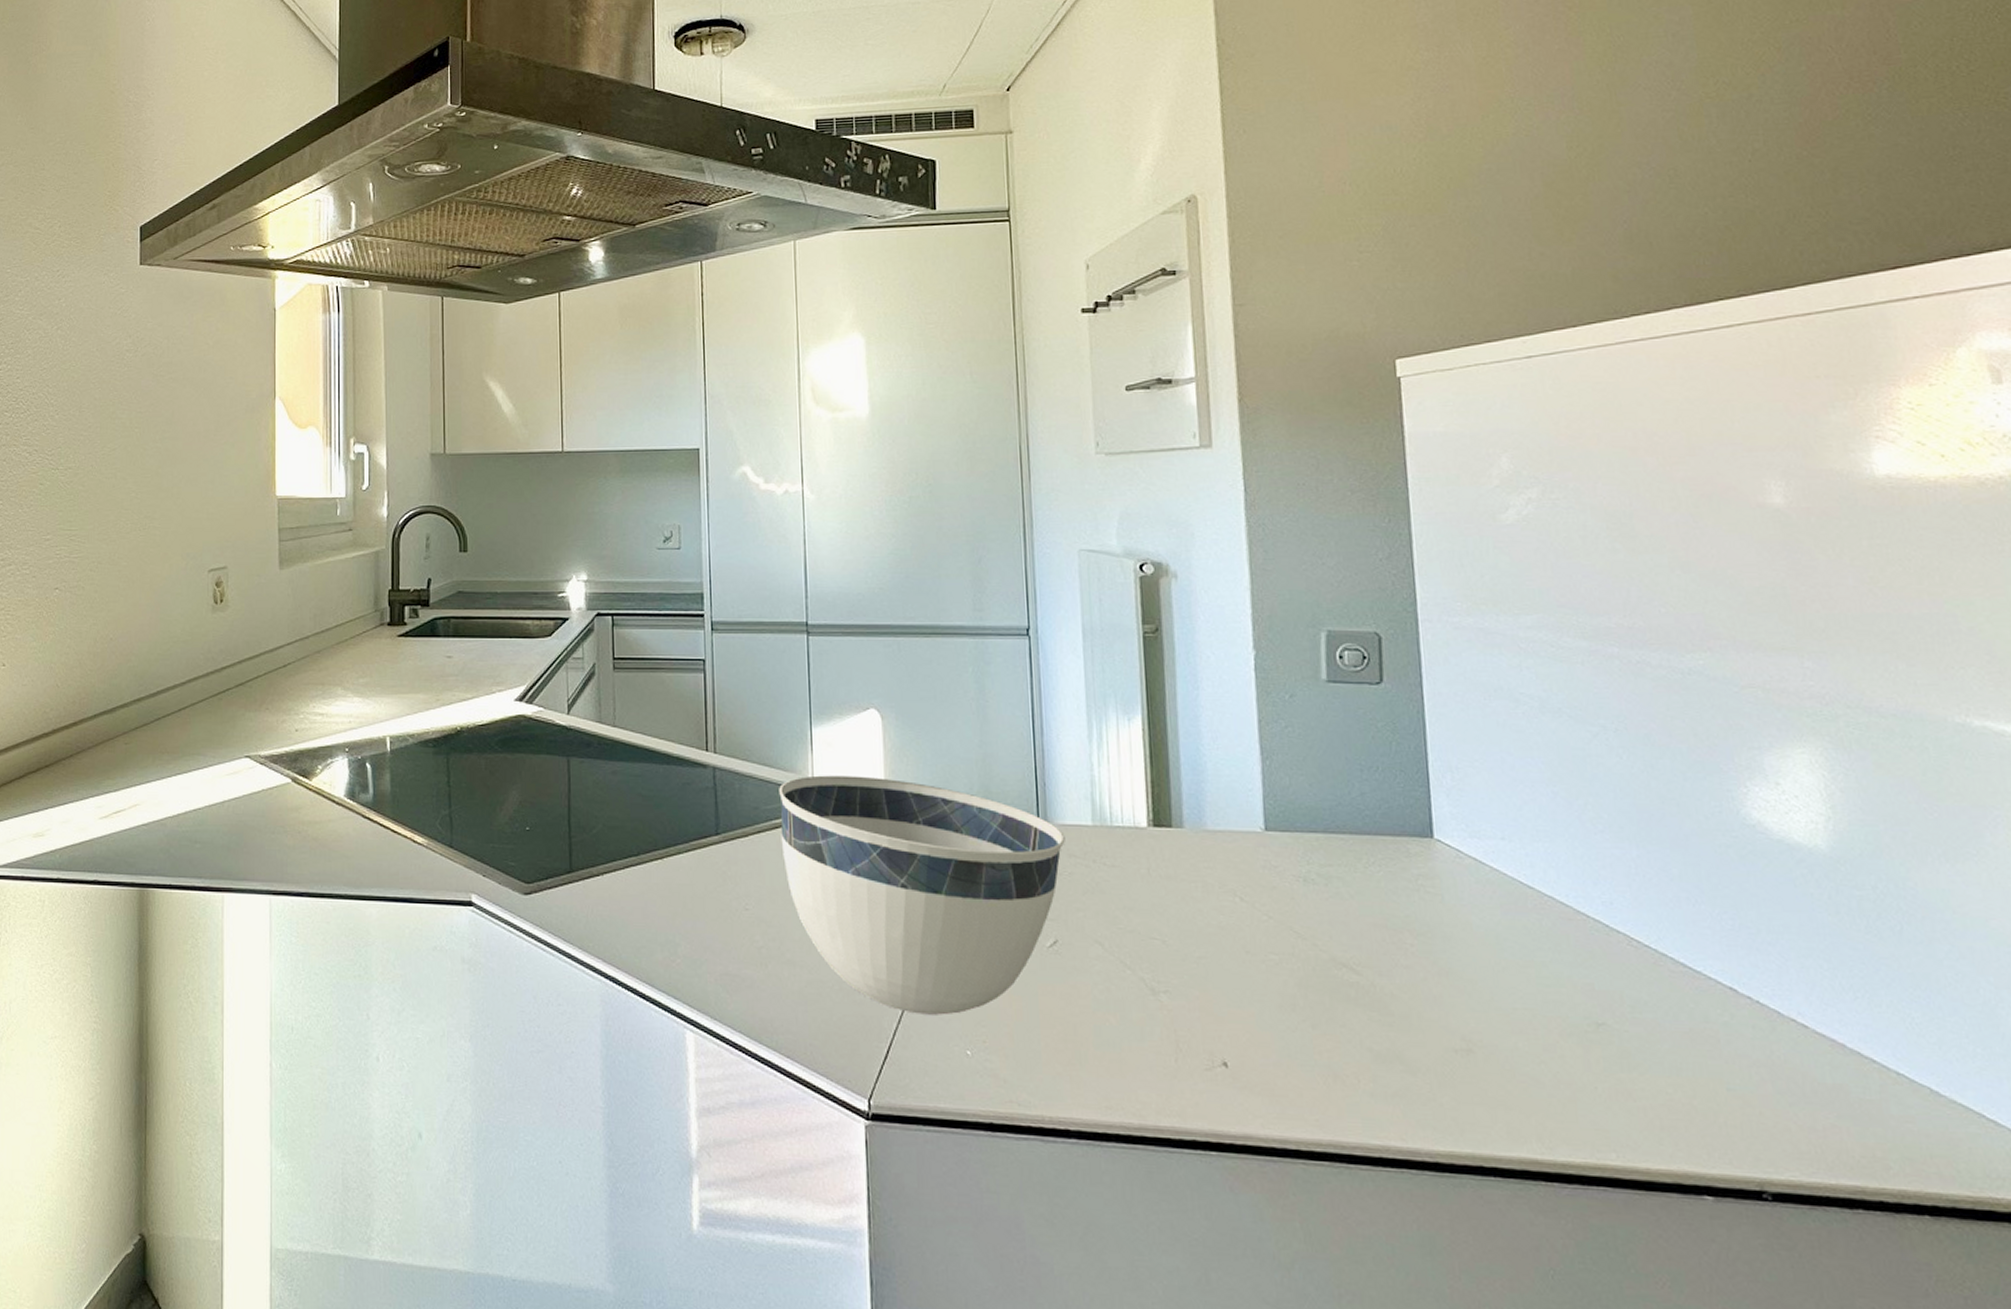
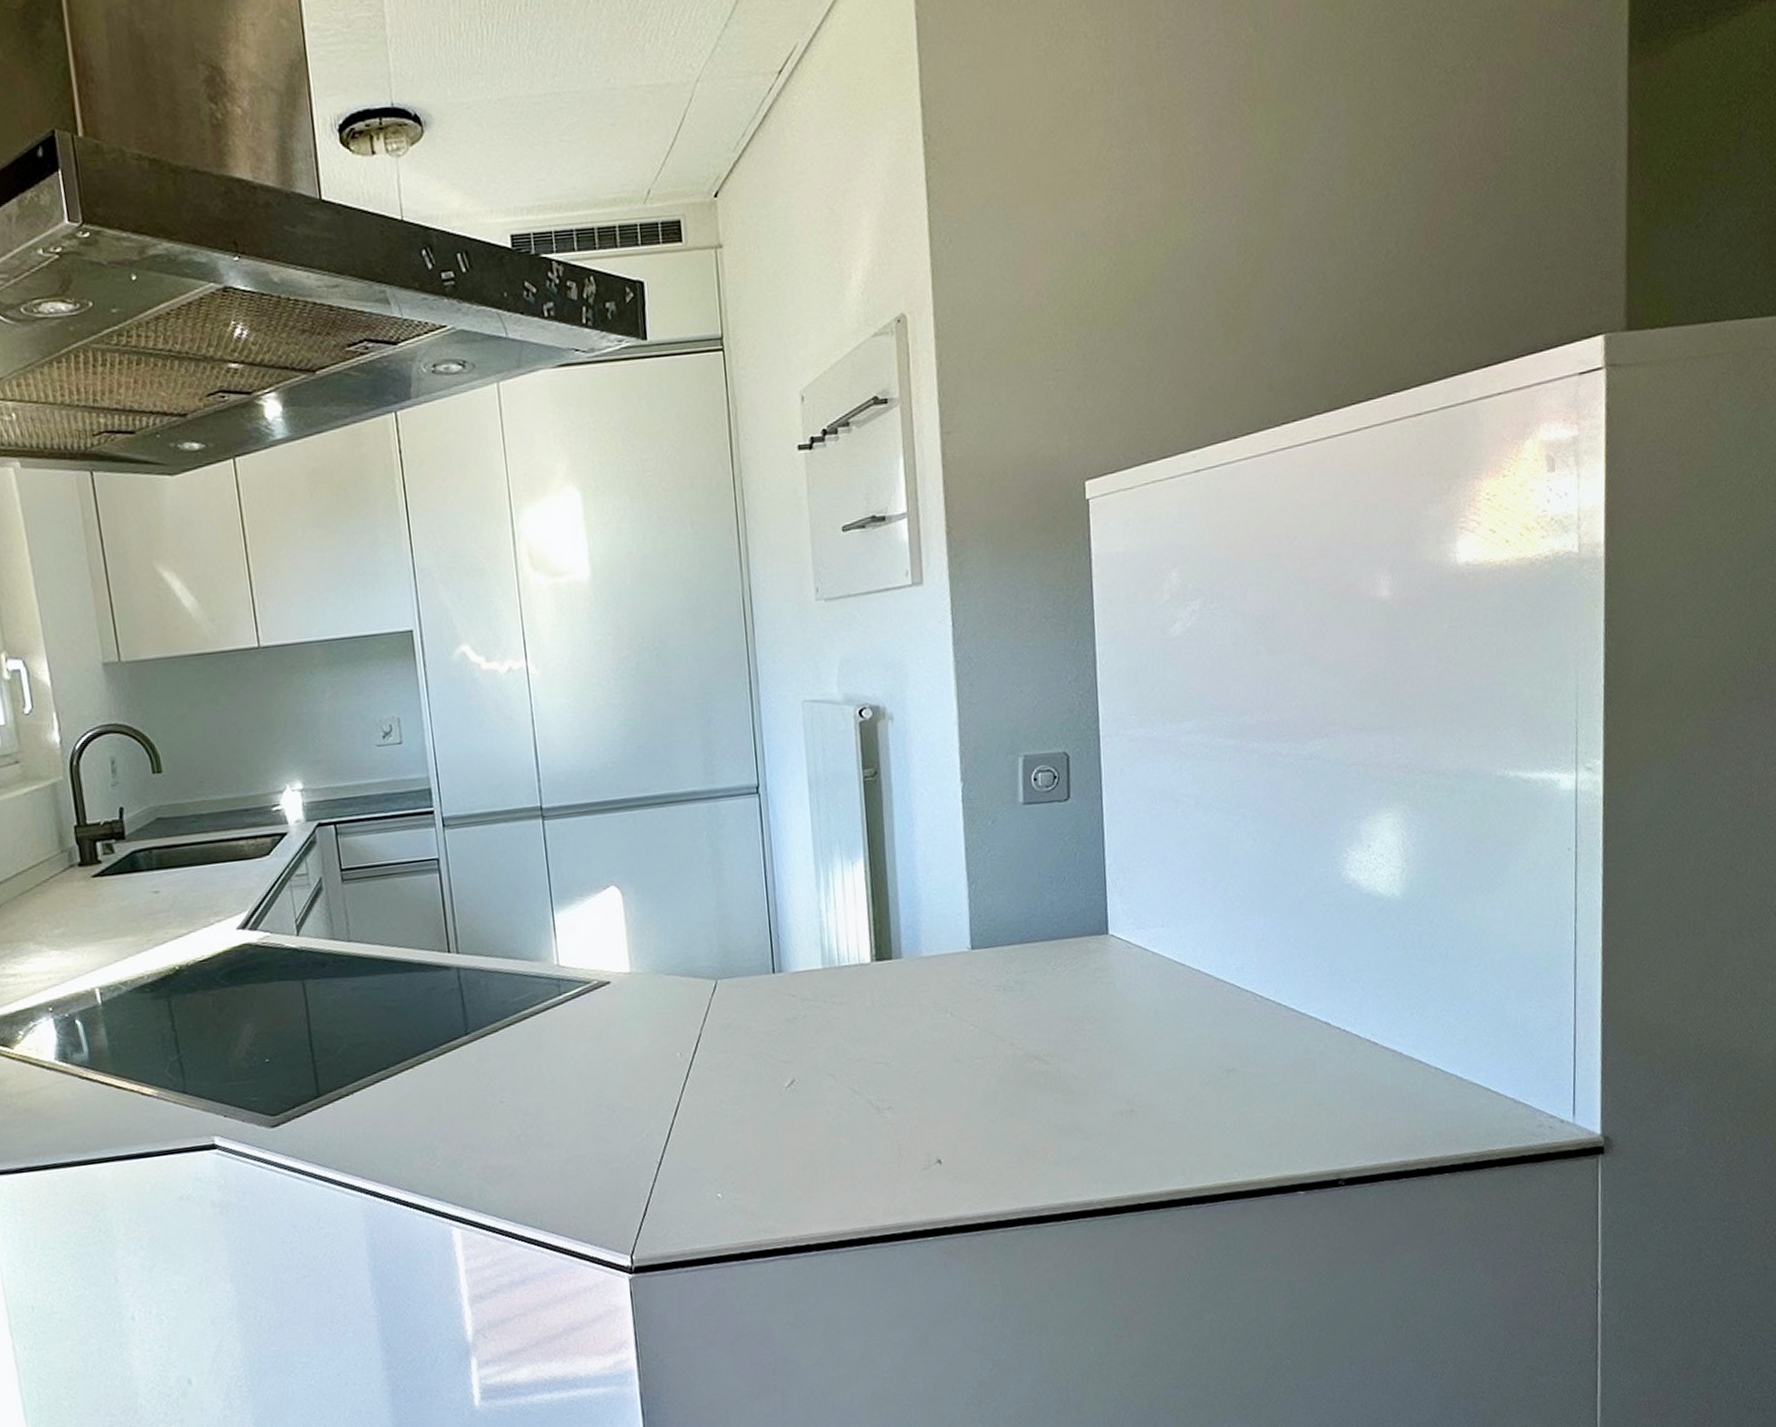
bowl: present [779,775,1065,1015] -> none [525,953,799,1171]

